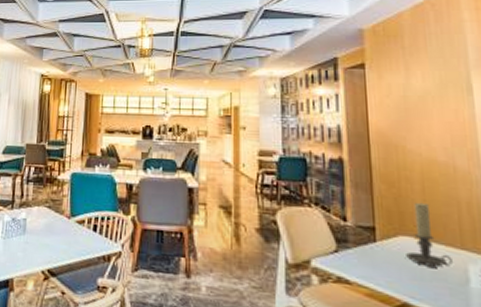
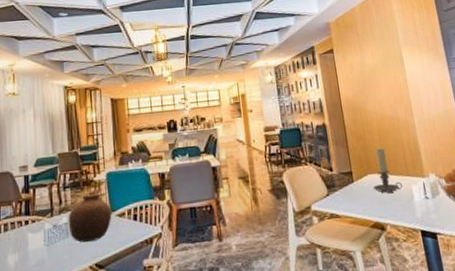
pottery: none [26,193,72,245] -> present [68,194,112,243]

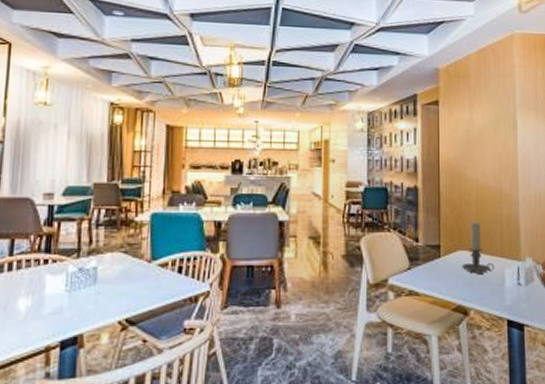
pottery: present [68,194,112,243] -> none [97,237,153,292]

